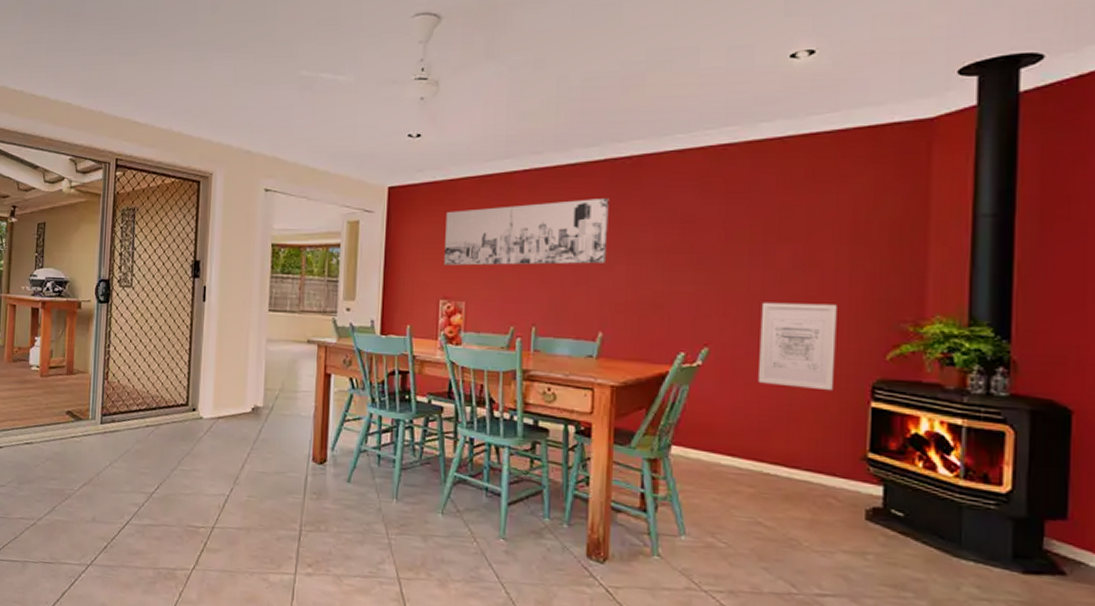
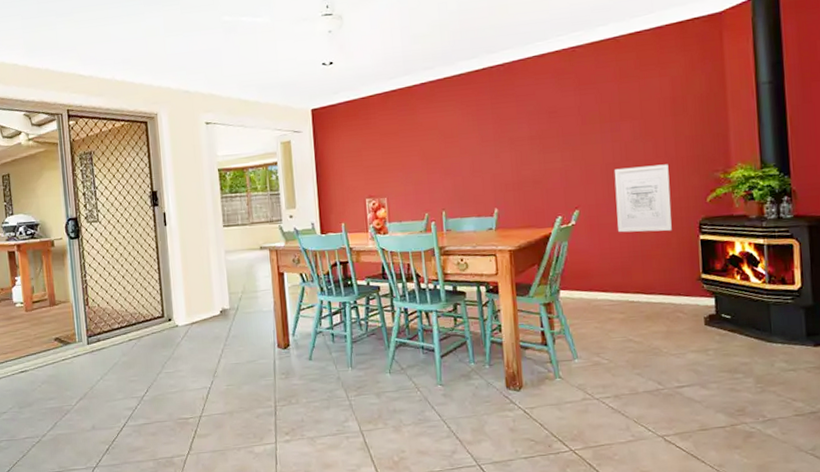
wall art: present [444,197,609,266] -> none [362,99,493,170]

